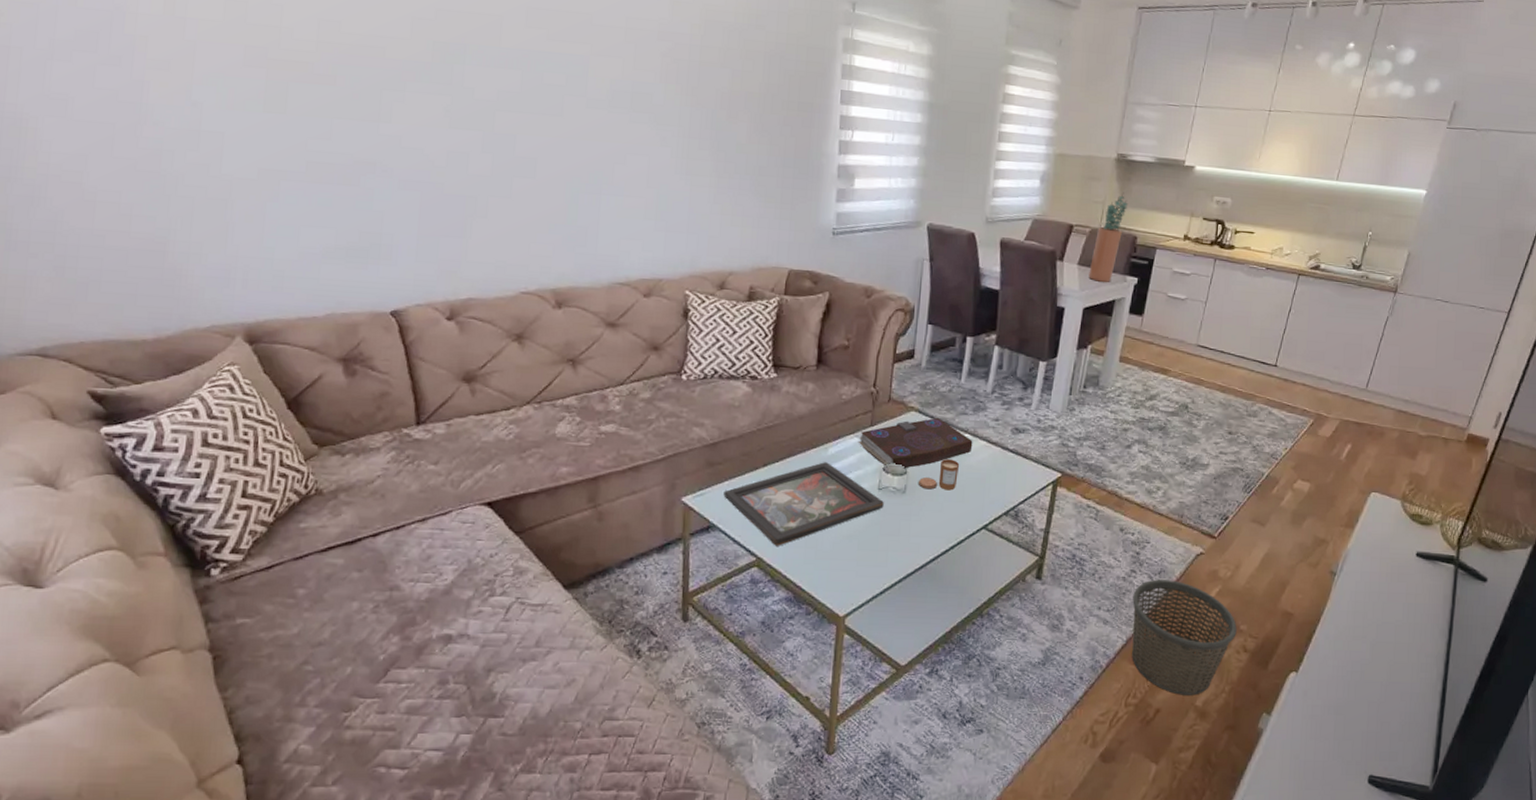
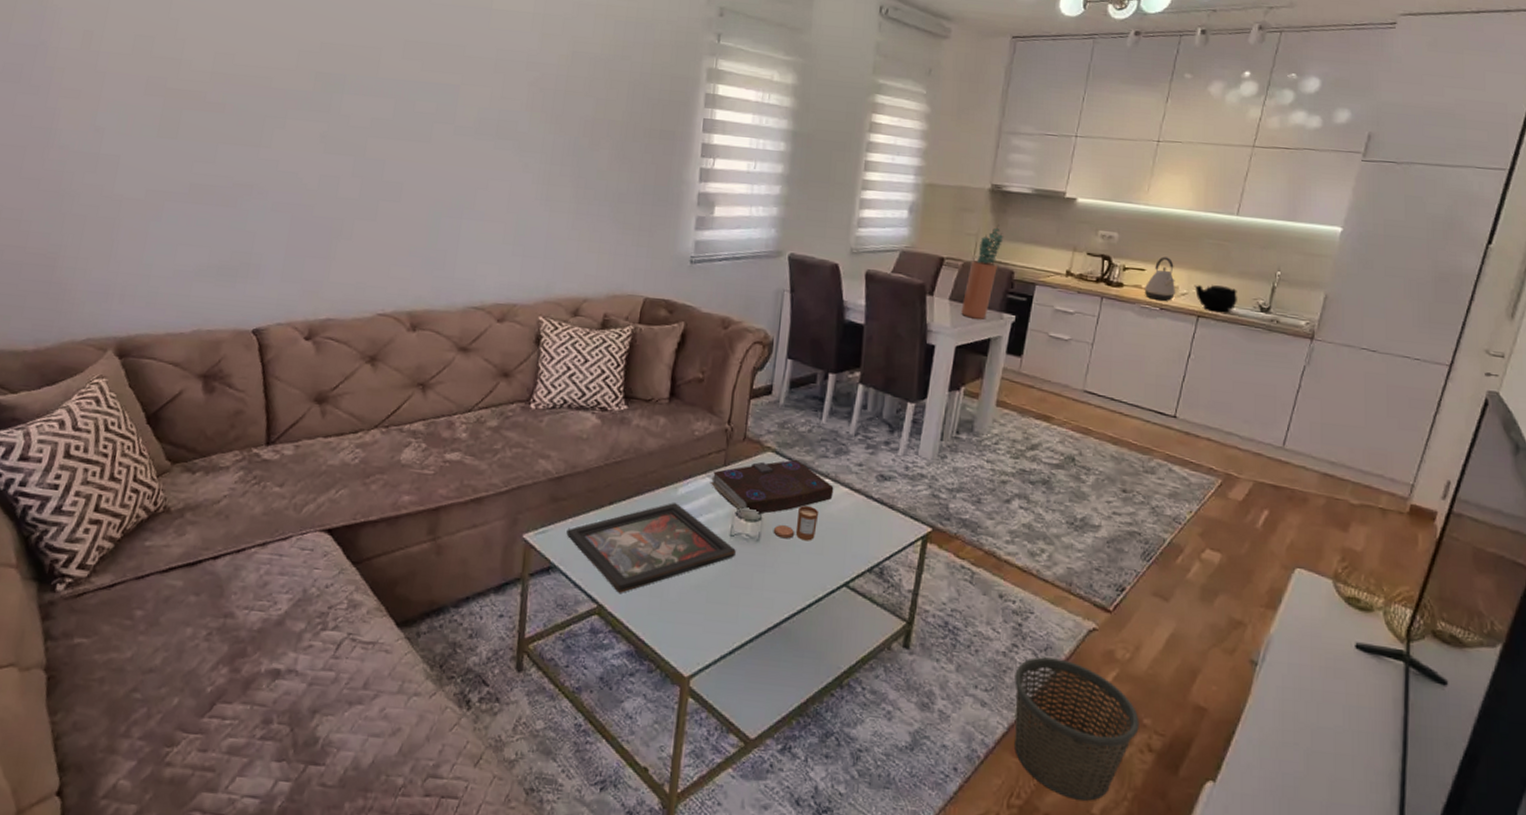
kettle: none [1252,220,1281,261] -> present [1144,256,1176,301]
teapot: none [1296,246,1334,270] -> present [1194,285,1237,312]

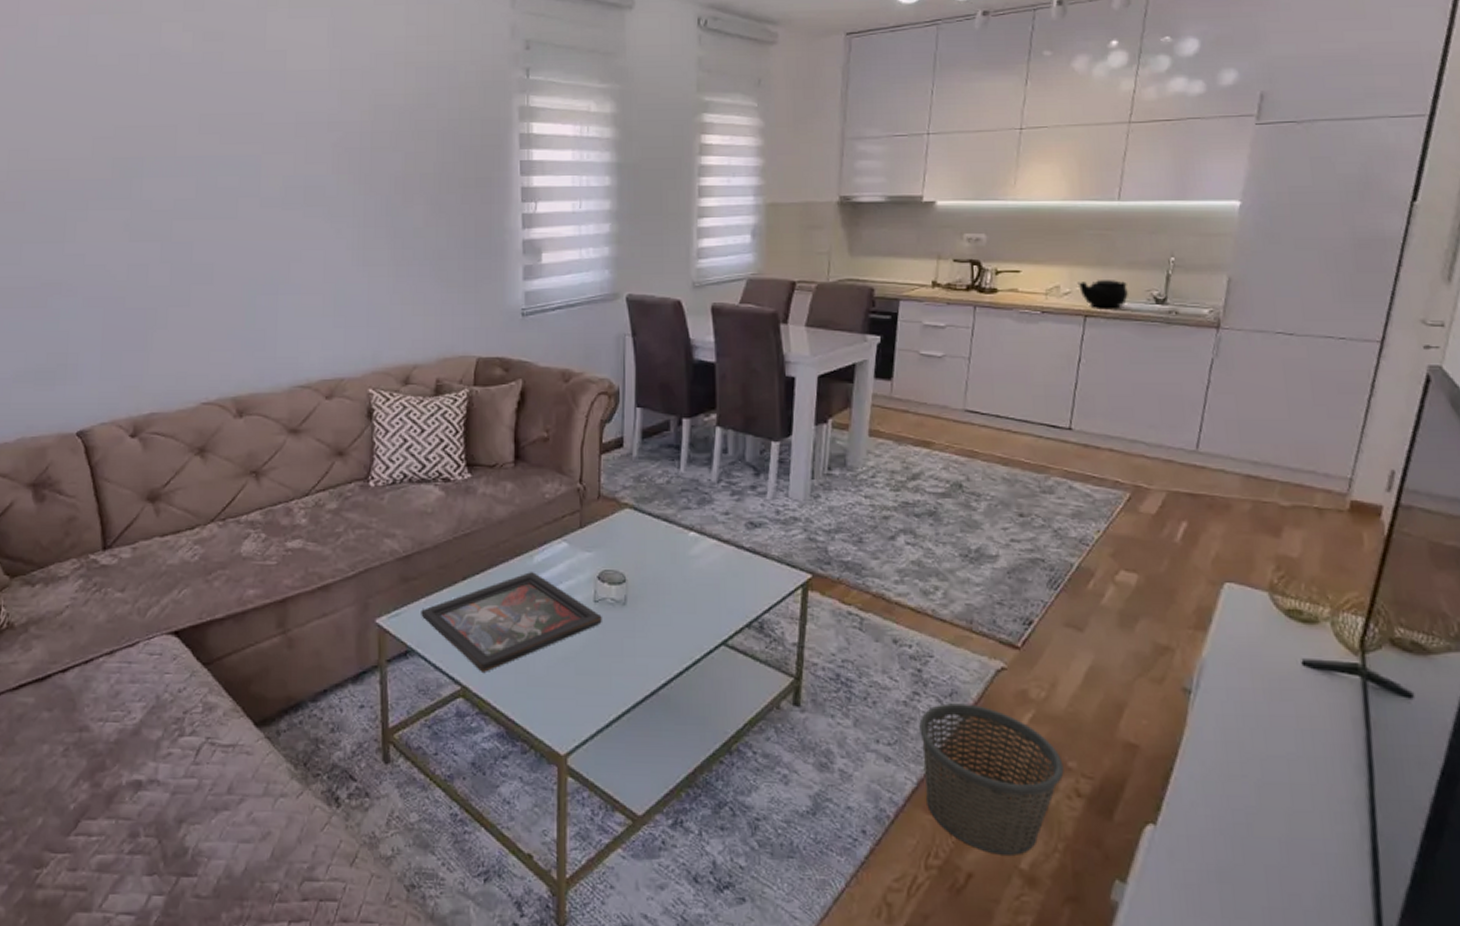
book: present [710,460,834,514] -> none [567,515,701,576]
candle: present [774,506,819,541] -> none [641,563,688,600]
vase: present [961,225,1004,320] -> none [820,240,859,344]
kettle: present [1144,256,1176,301] -> none [1021,254,1058,303]

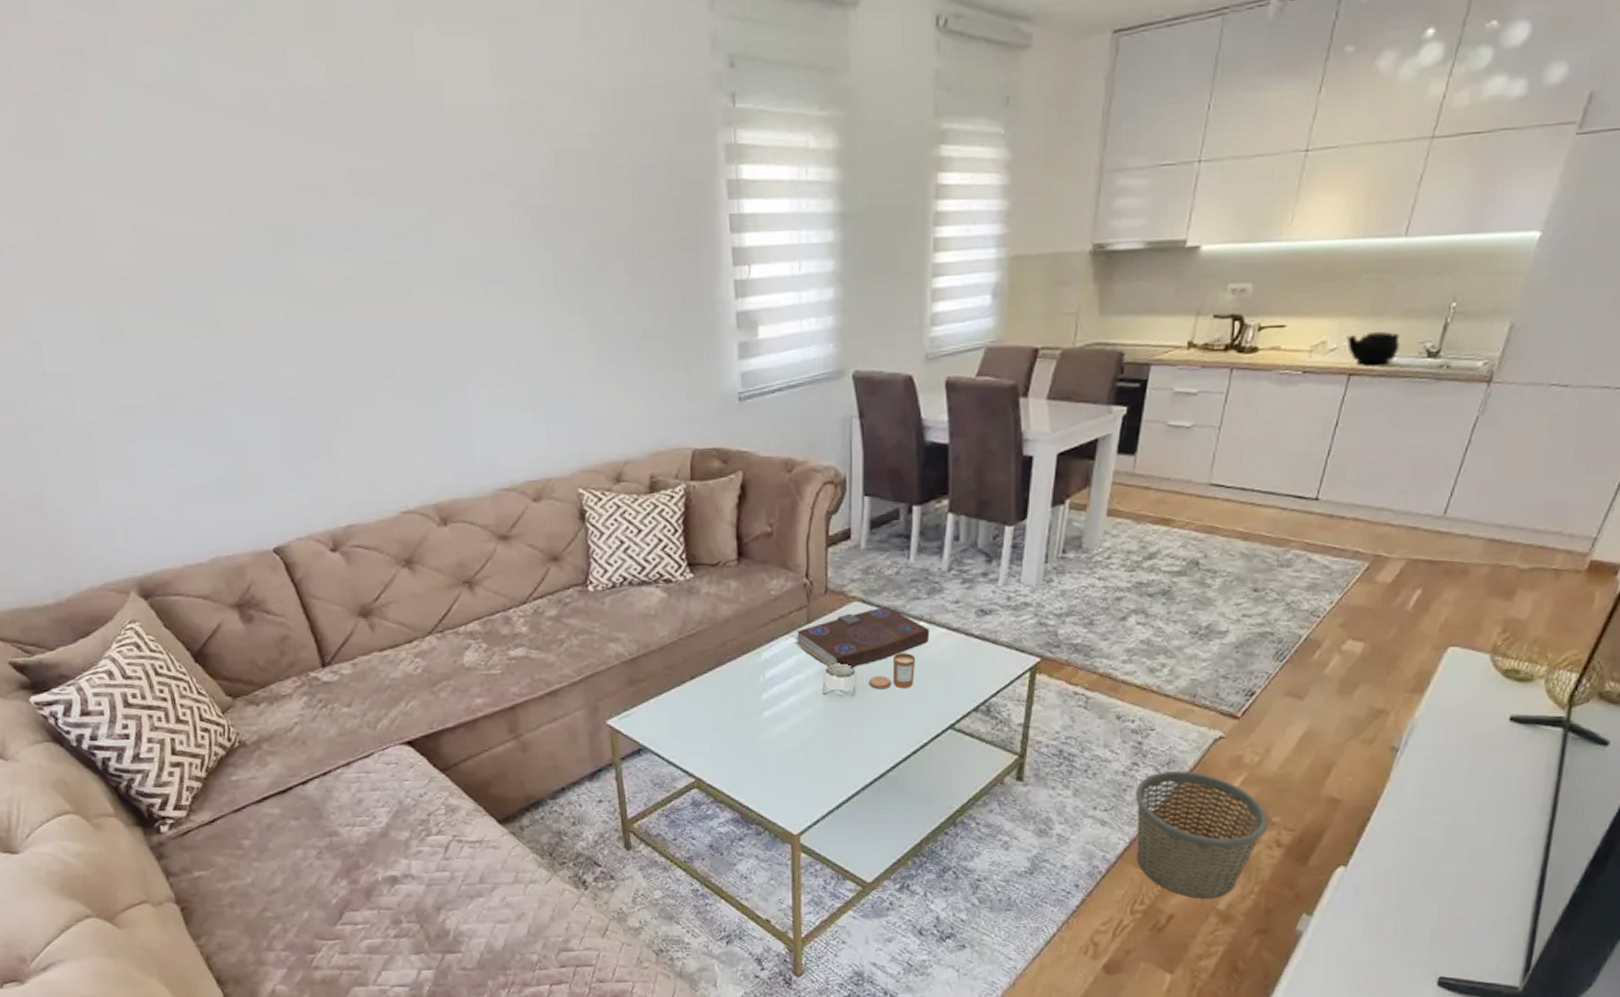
decorative tray: present [421,572,602,672] -> none [651,669,831,765]
book: none [567,515,701,576] -> present [794,607,930,669]
candle: none [641,563,688,600] -> present [869,653,916,690]

